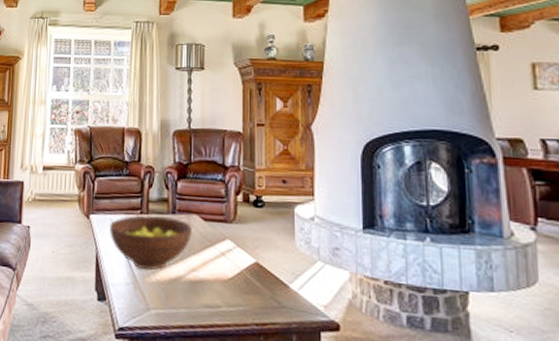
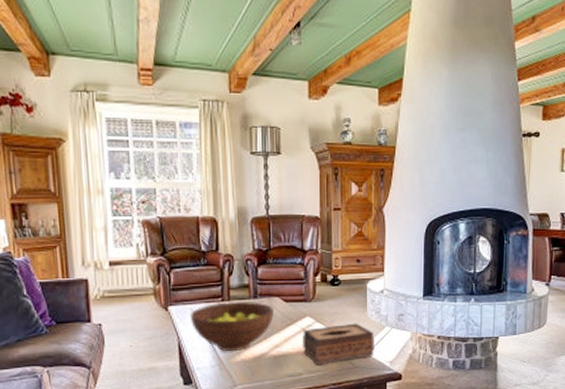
tissue box: none [222,252,305,299] -> present [303,323,374,366]

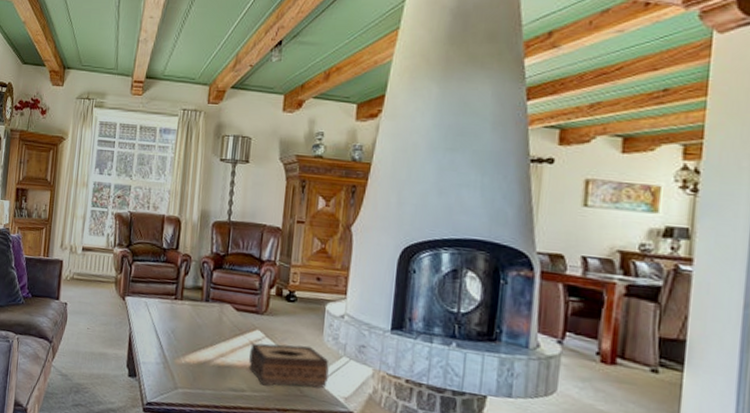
fruit bowl: present [189,302,274,352] -> none [143,300,224,353]

